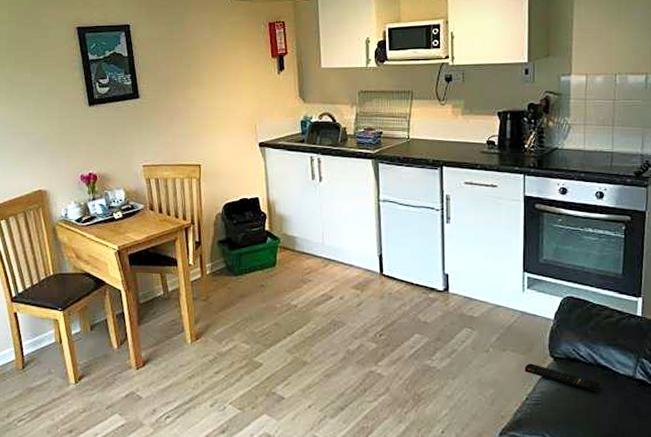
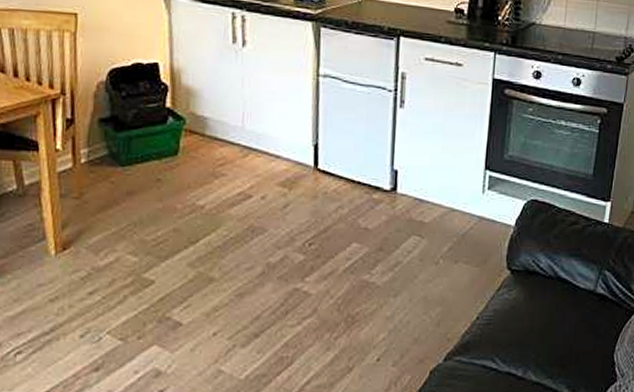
remote control: present [524,363,601,392] -> none [477,277,559,309]

